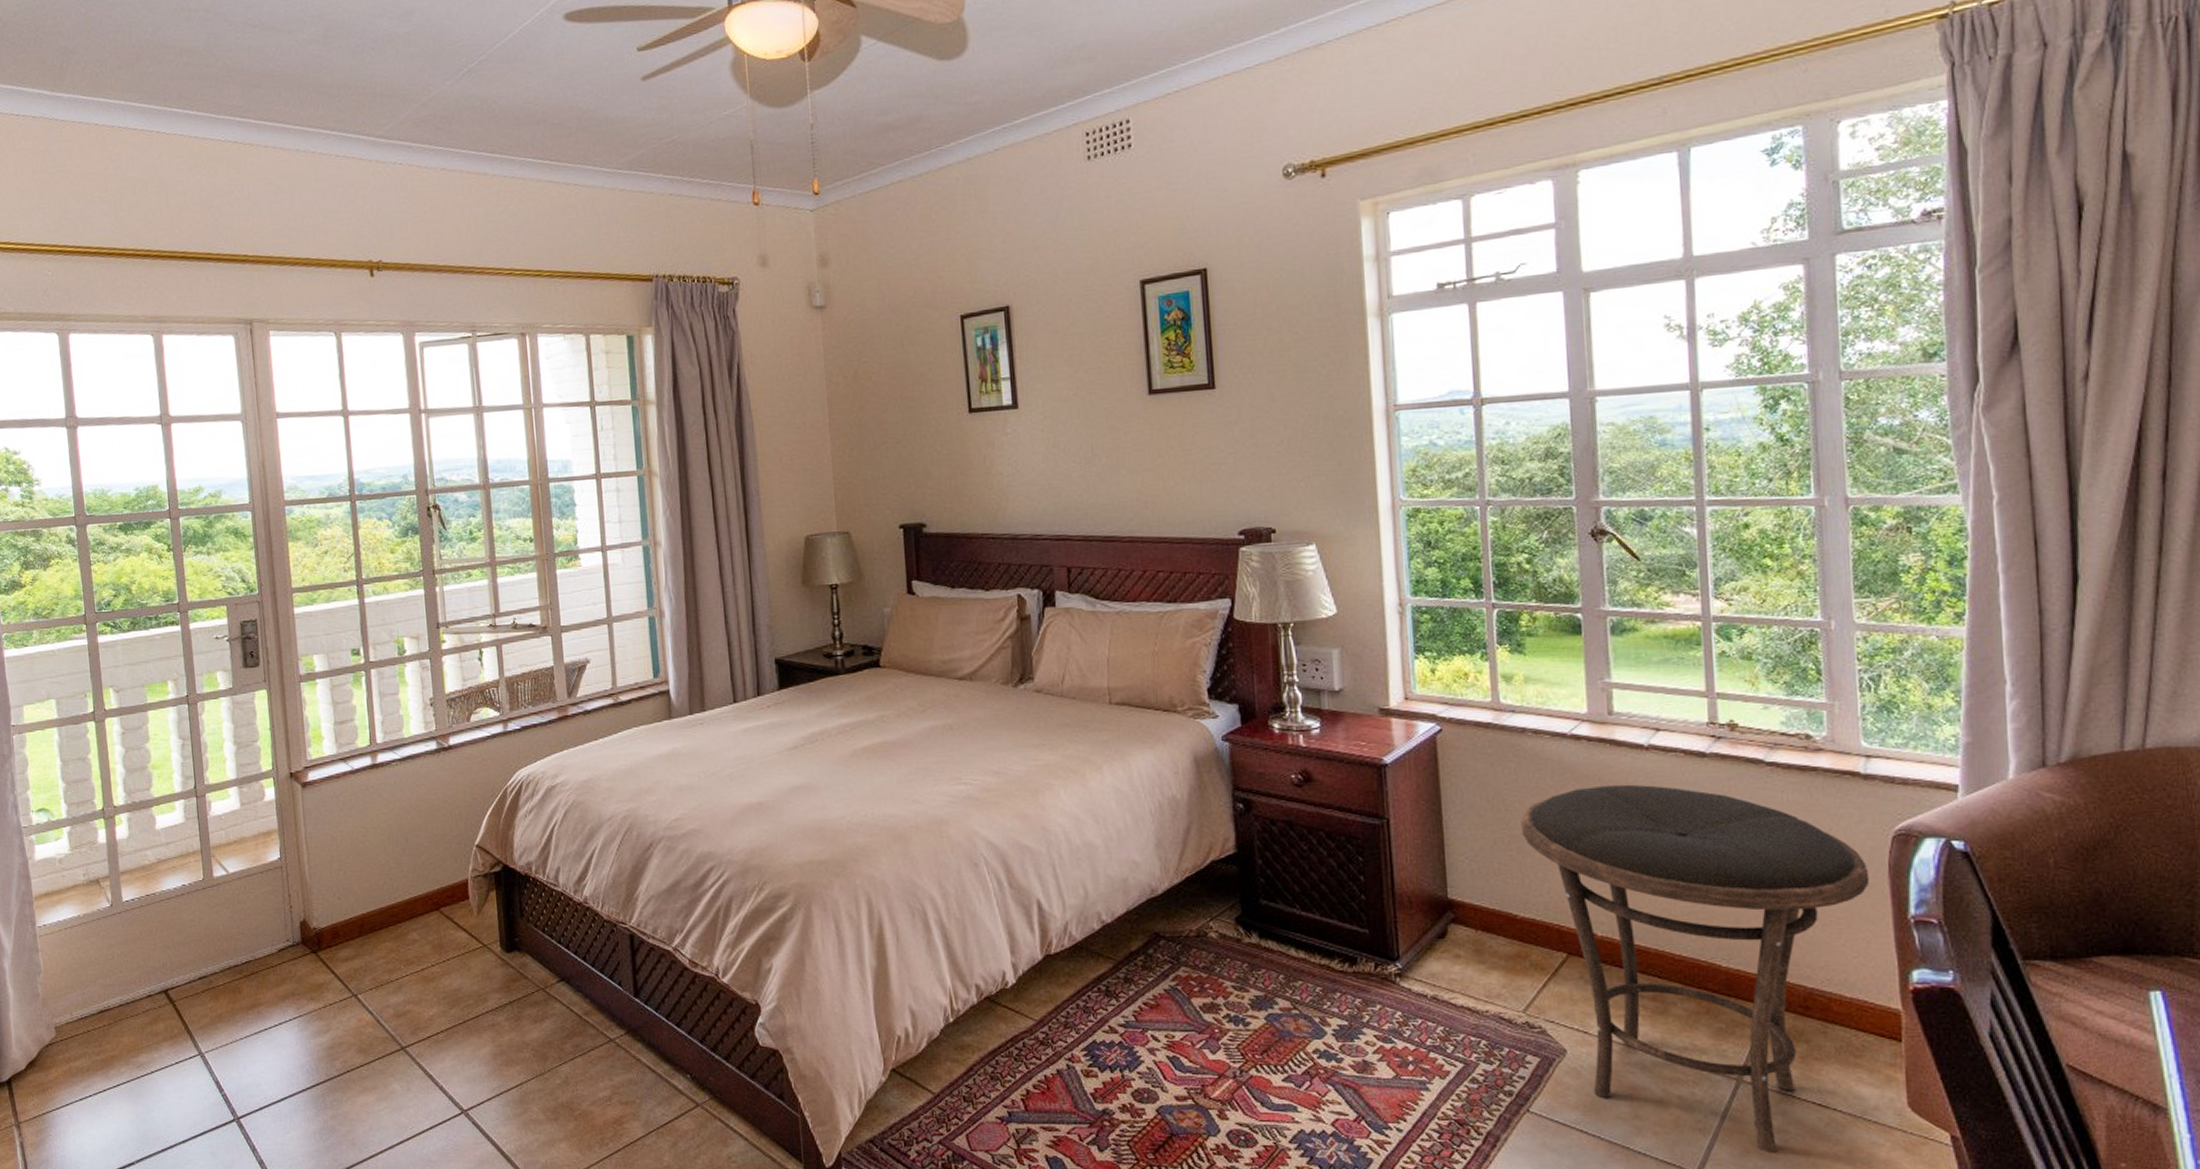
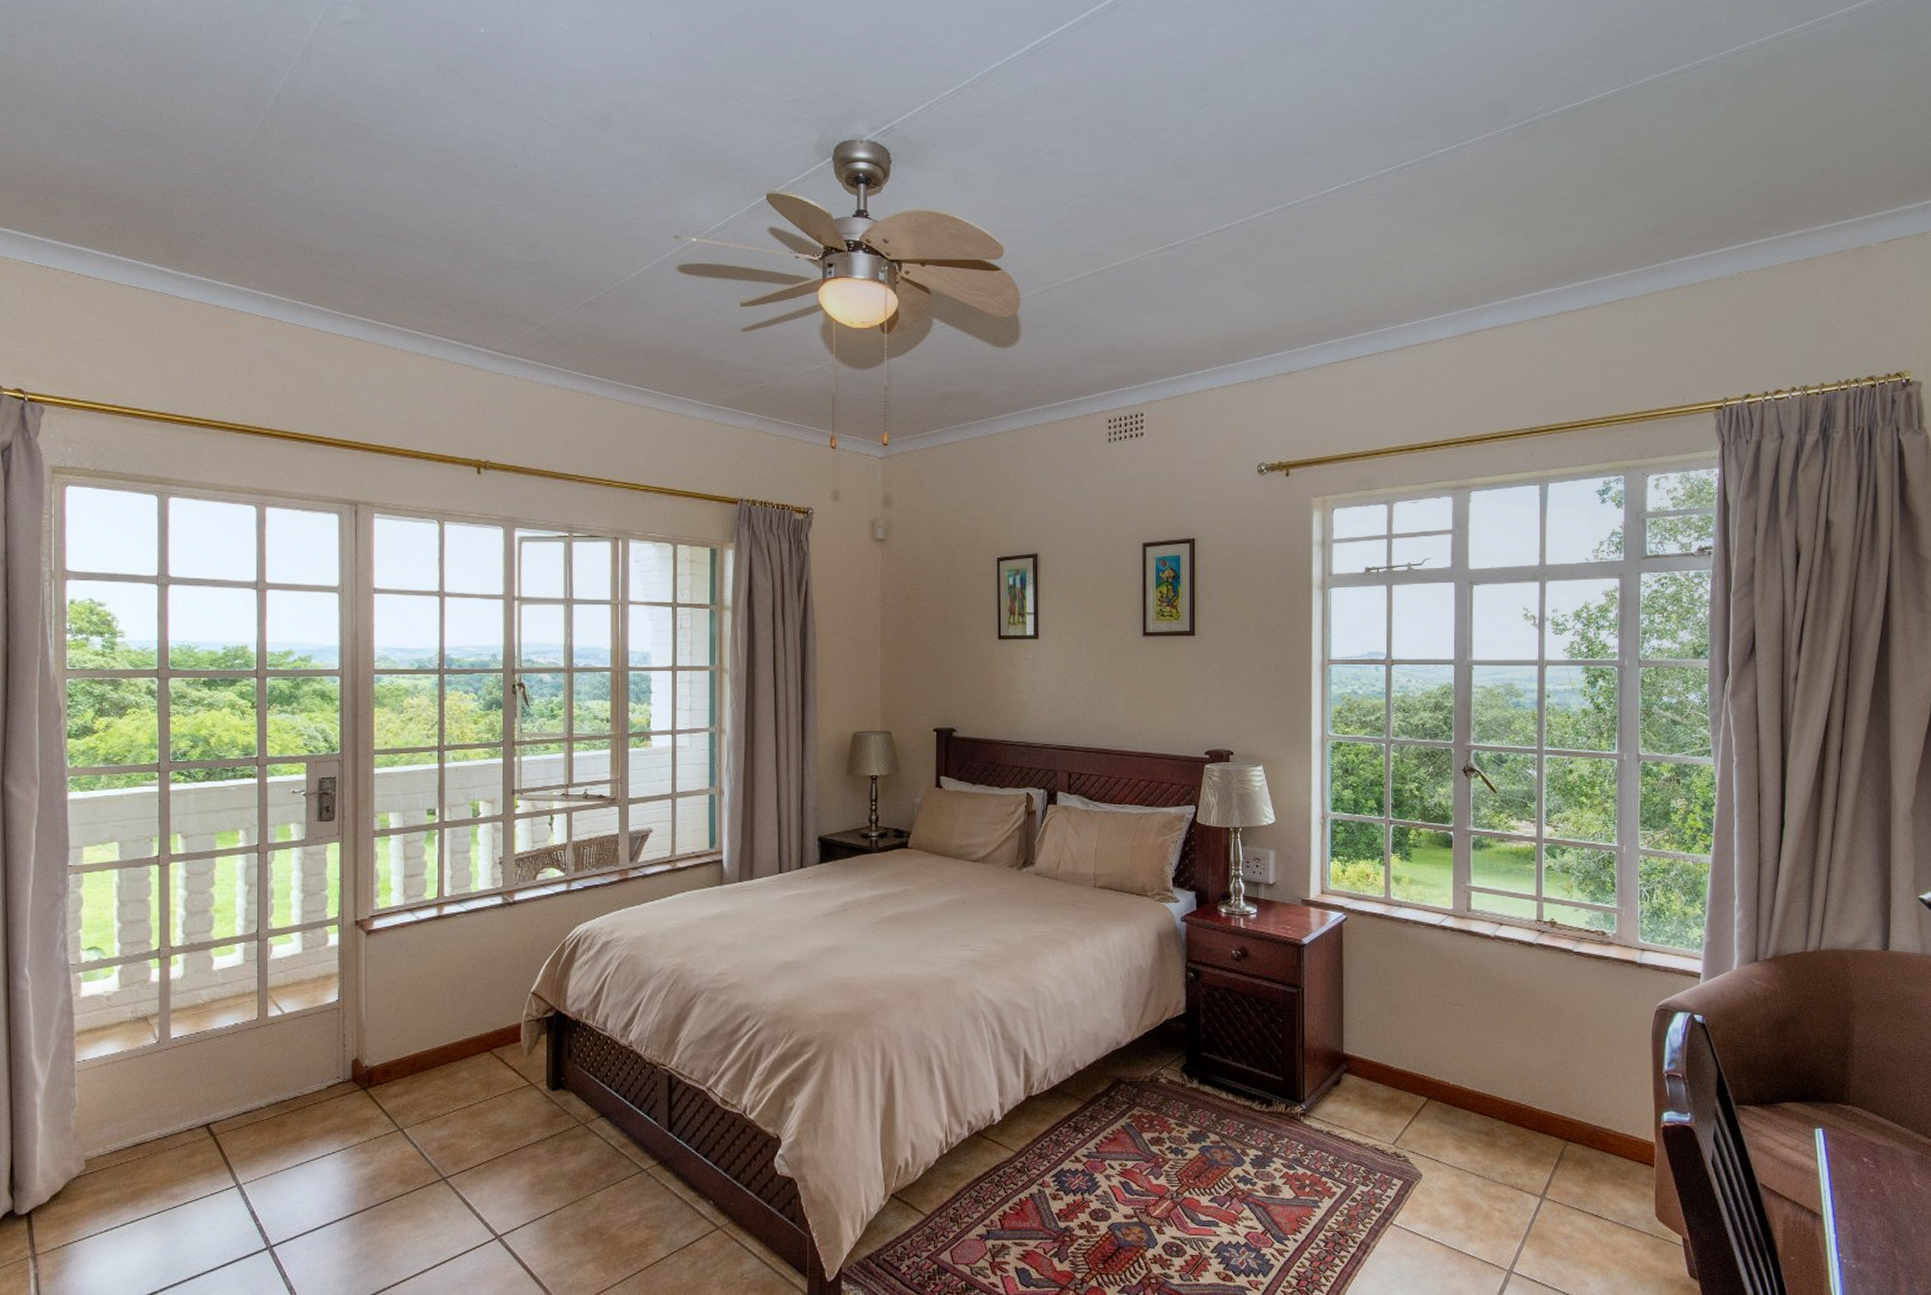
side table: present [1521,784,1870,1154] -> none [1400,966,1639,1254]

